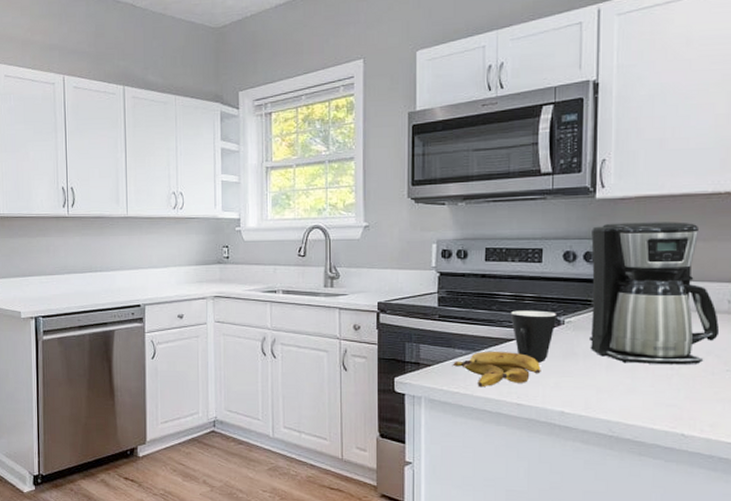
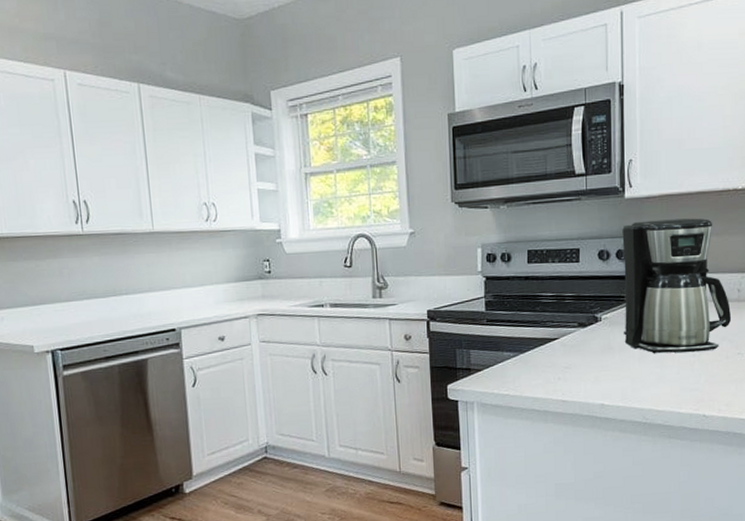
banana: present [452,352,541,388] -> none [501,351,583,388]
mug: present [511,310,557,363] -> none [553,309,595,359]

